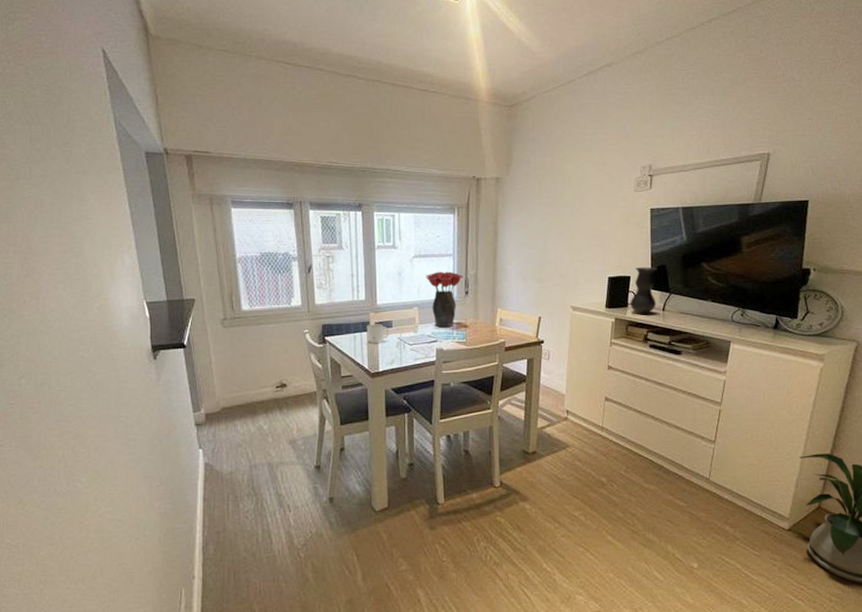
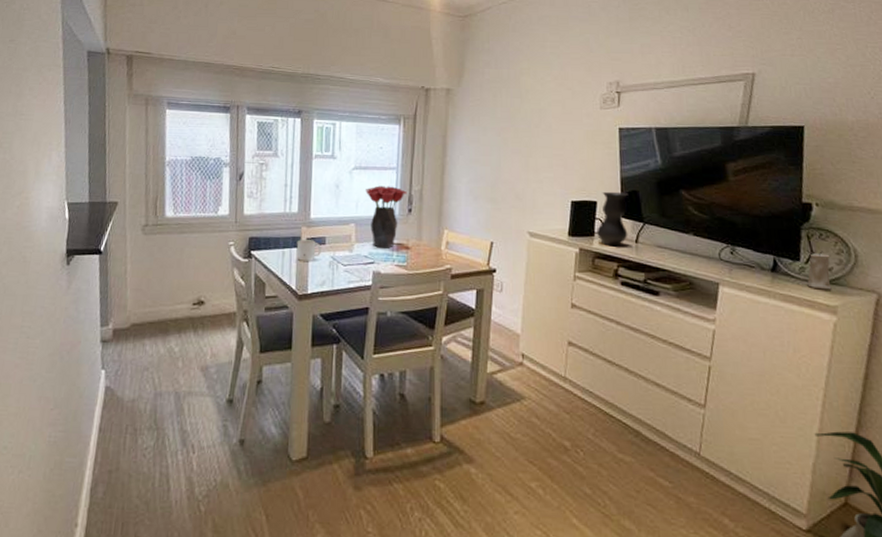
candle: none [802,309,822,342] -> present [807,251,832,290]

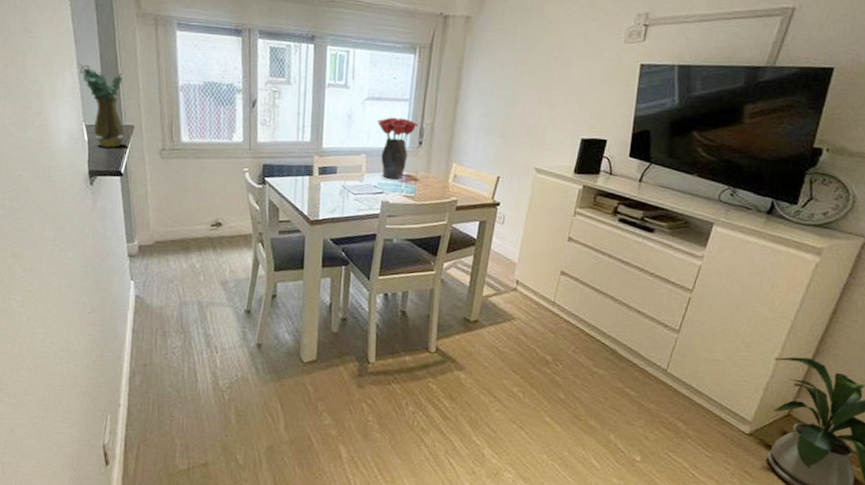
vase: none [66,142,110,225] -> present [78,63,125,148]
mug: present [296,239,321,261] -> none [308,168,333,189]
vase: present [597,191,629,247] -> none [602,130,640,185]
candle: present [807,251,832,290] -> none [799,196,829,233]

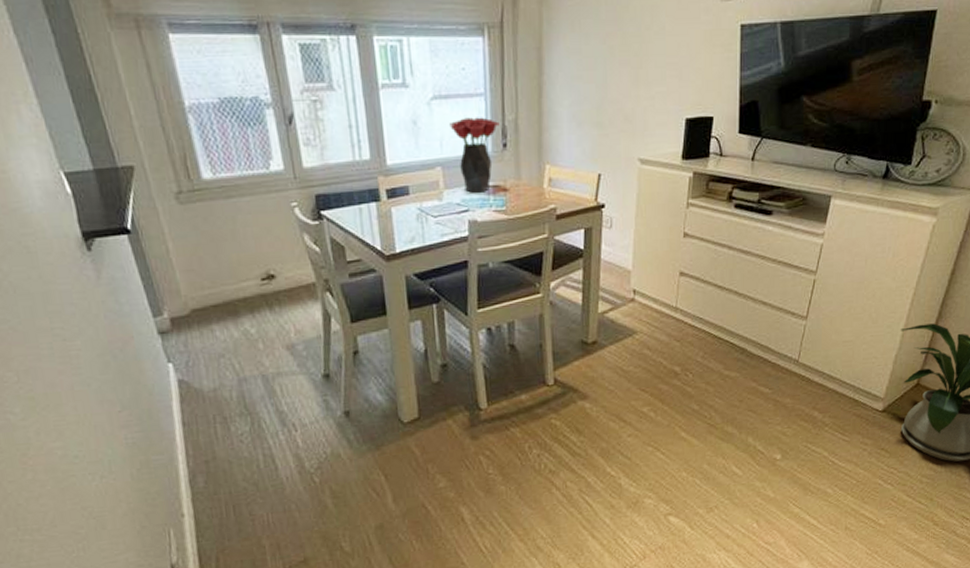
vase: present [78,63,125,148] -> none [36,90,123,199]

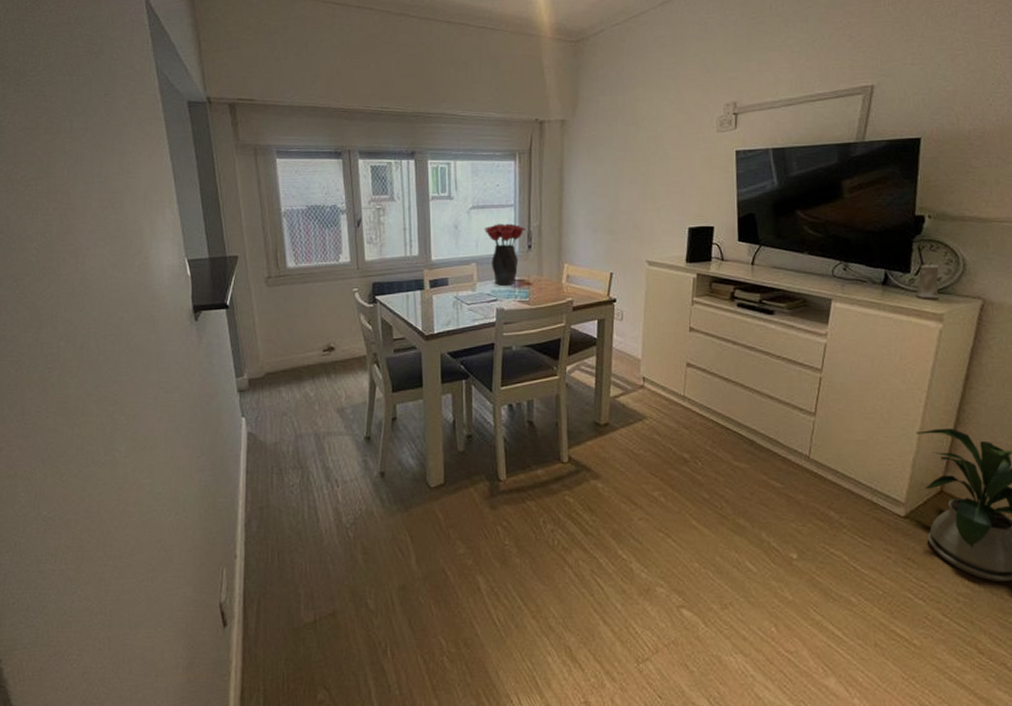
candle: none [914,152,941,193] -> present [916,262,940,299]

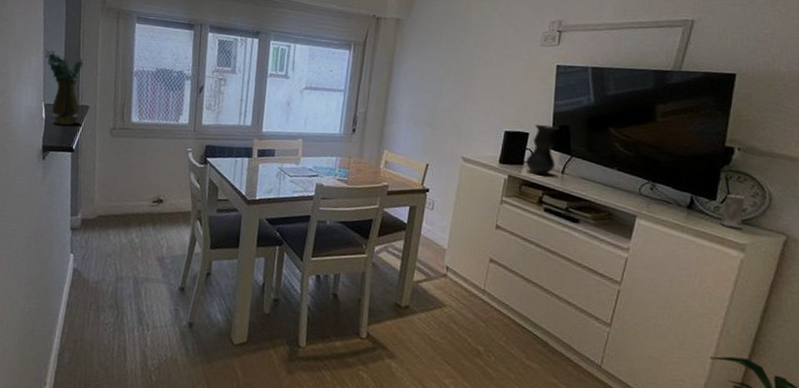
vase: none [178,199,229,280] -> present [44,49,83,125]
bouquet: present [484,223,526,286] -> none [314,105,352,164]
vase: none [714,215,745,270] -> present [526,124,560,176]

